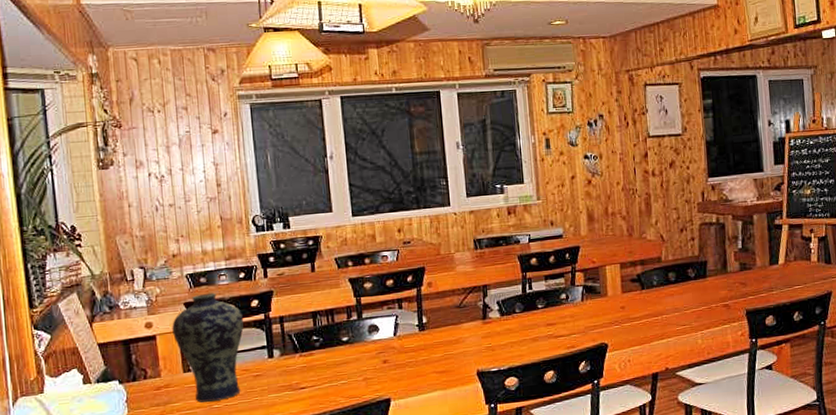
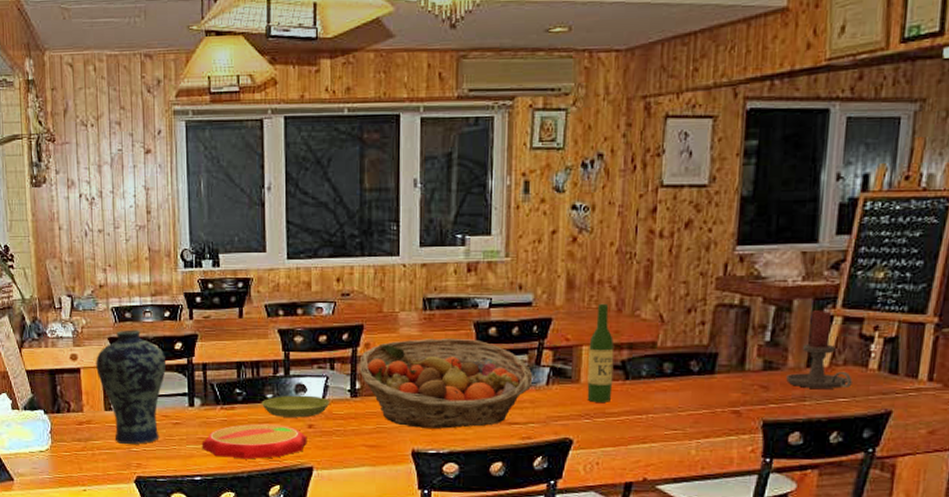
plate: none [283,364,383,402] -> present [201,423,307,460]
saucer: none [337,334,401,357] -> present [261,395,330,418]
fruit basket: none [424,269,571,351] -> present [359,337,533,429]
wine bottle: none [610,230,634,311] -> present [587,303,615,402]
candle holder: none [756,221,802,281] -> present [785,311,853,389]

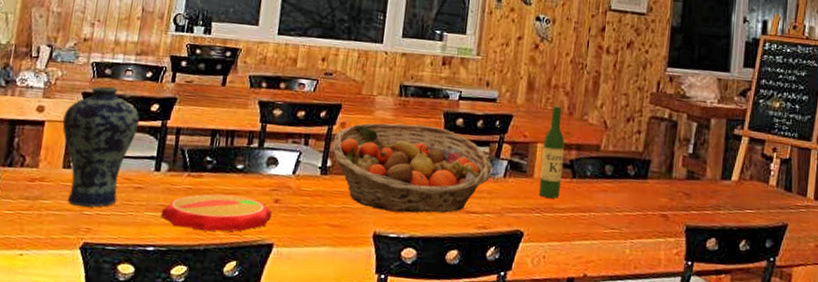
saucer: present [261,395,330,418] -> none [230,167,300,192]
candle holder: present [785,311,853,389] -> none [704,130,757,201]

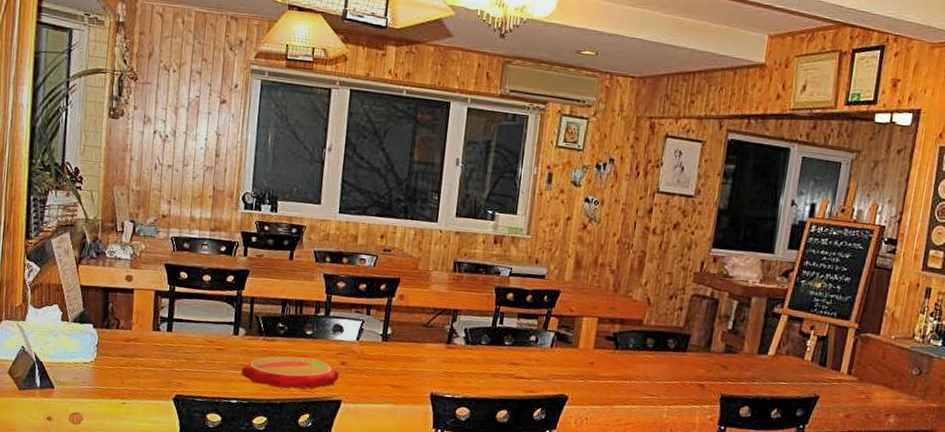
vase: present [62,86,140,207] -> none [149,259,217,365]
fruit basket: present [332,123,493,213] -> none [392,295,541,378]
wine bottle: present [538,105,565,198] -> none [583,283,609,367]

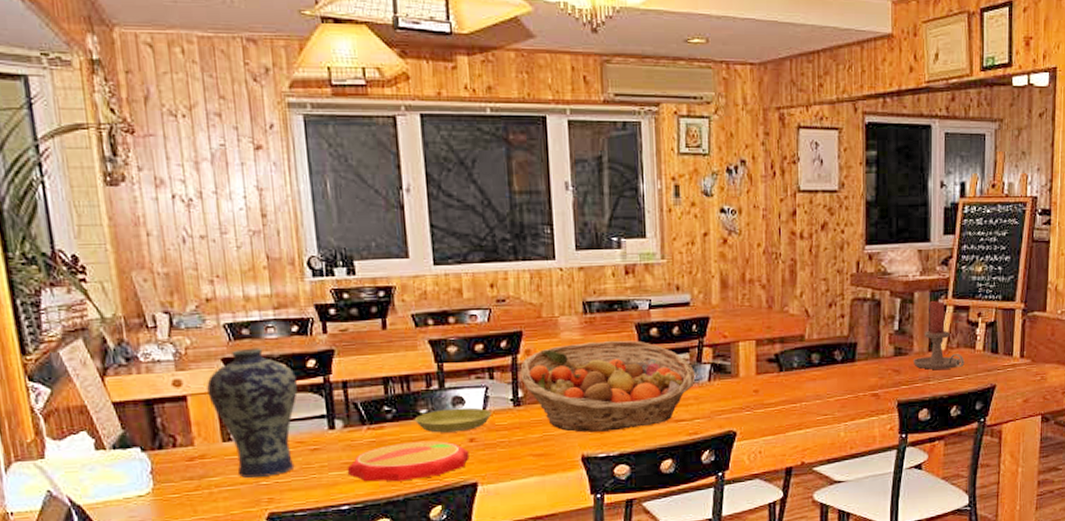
vase: none [149,259,217,365] -> present [207,347,298,478]
saucer: none [300,333,363,355] -> present [414,407,492,433]
fruit basket: none [392,295,541,378] -> present [520,340,696,433]
candle holder: none [741,308,792,374] -> present [912,301,965,370]

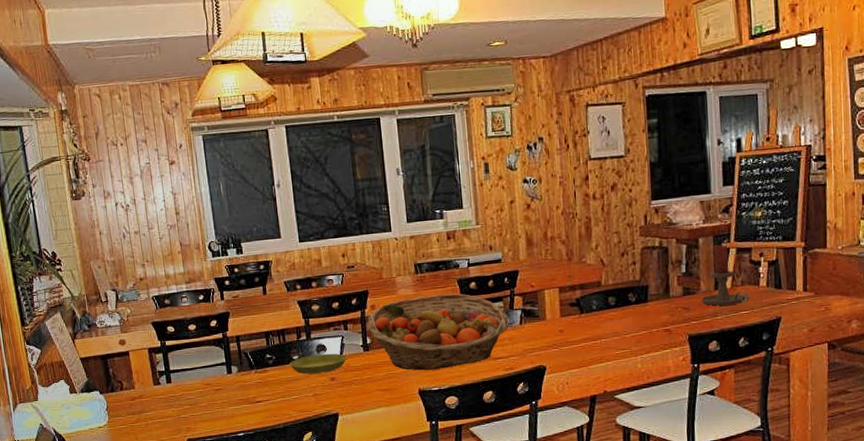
vase: present [207,347,298,478] -> none [142,313,205,412]
plate: present [347,441,469,482] -> none [241,381,331,414]

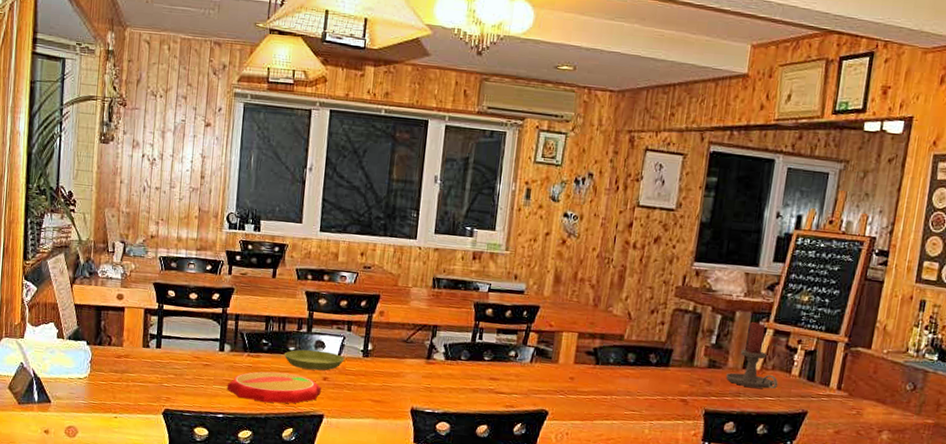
plate: none [241,381,331,414] -> present [226,371,322,404]
fruit basket: present [368,293,509,371] -> none [372,311,520,393]

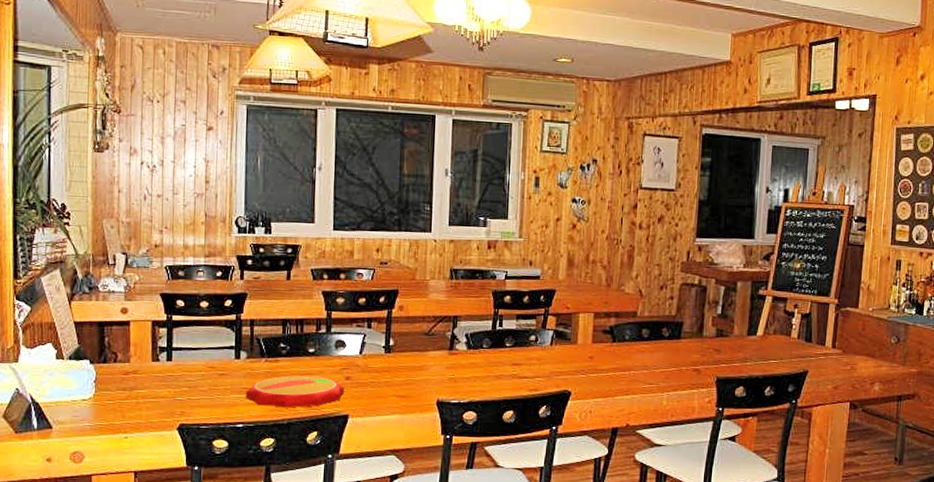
saucer: present [284,349,345,371] -> none [303,350,366,371]
candle holder: present [725,322,778,389] -> none [732,291,780,353]

